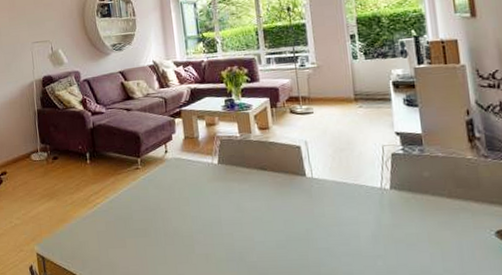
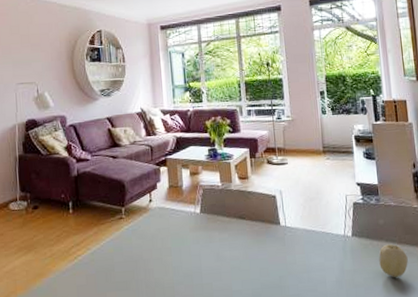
fruit: none [423,198,460,234] -> present [378,244,408,277]

